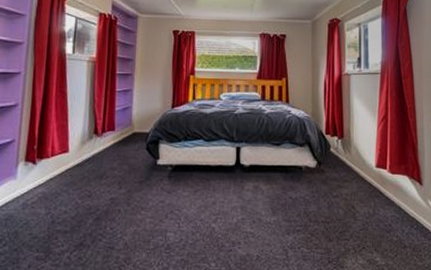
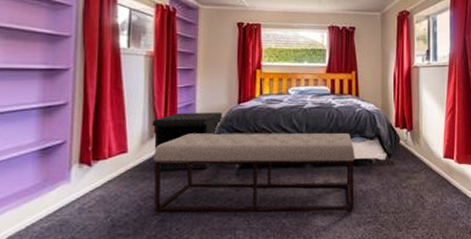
bench: none [90,135,285,219] -> present [154,132,355,213]
nightstand: none [91,115,157,171] -> present [152,112,223,170]

